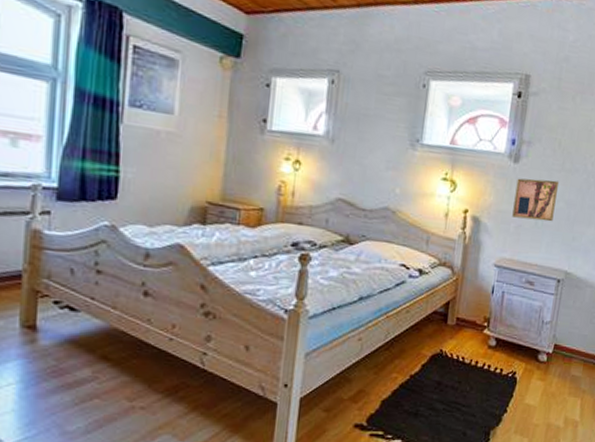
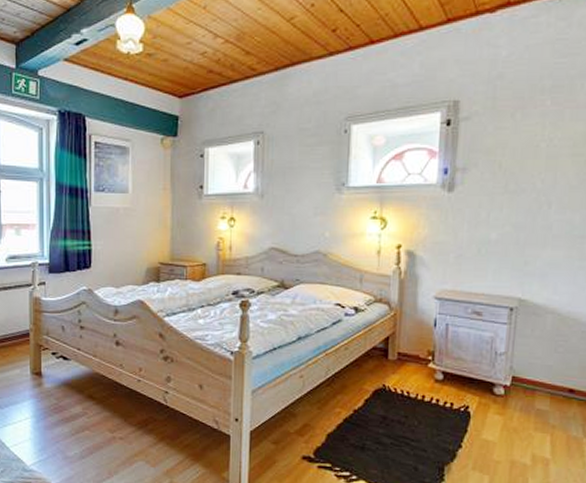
wall art: present [512,178,560,222] -> none [451,204,503,248]

